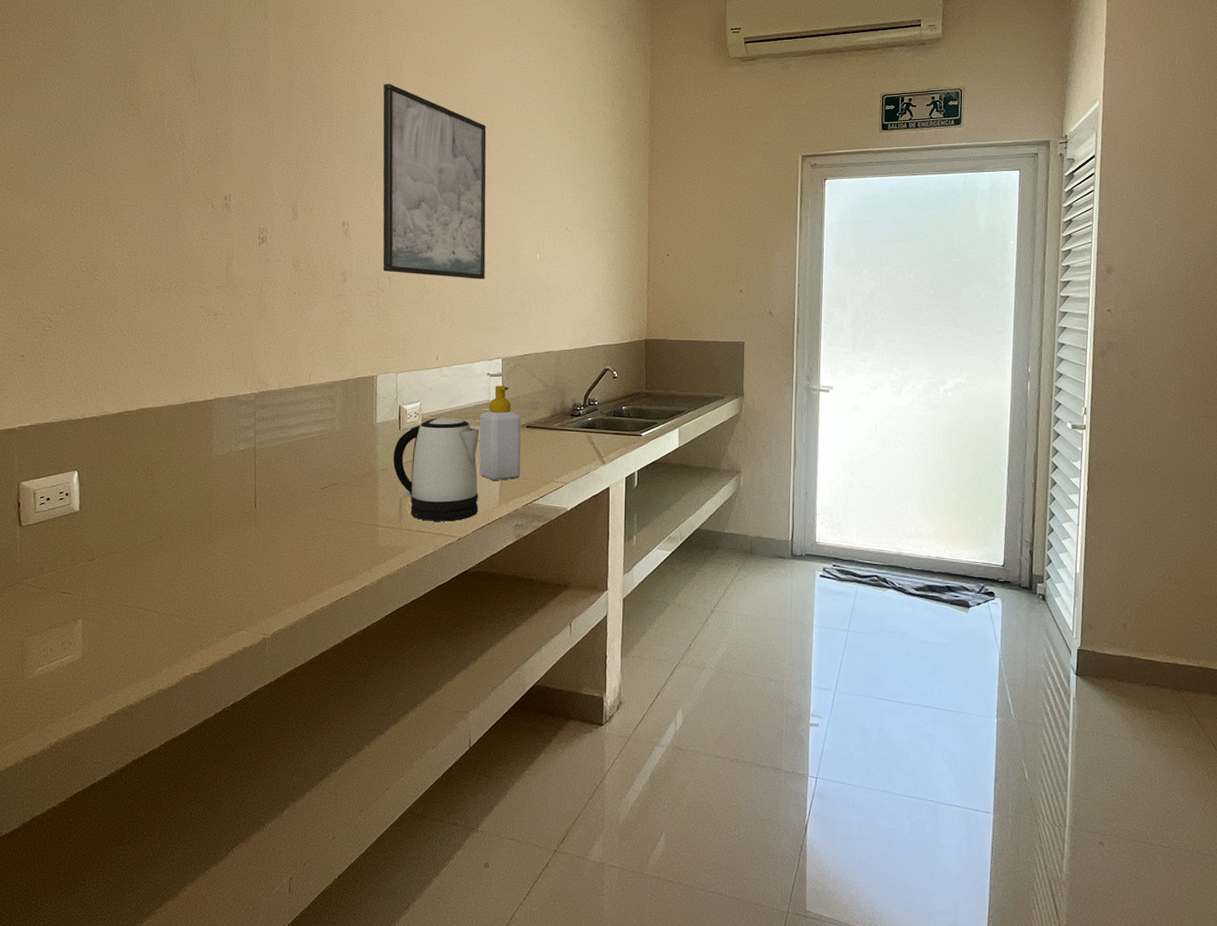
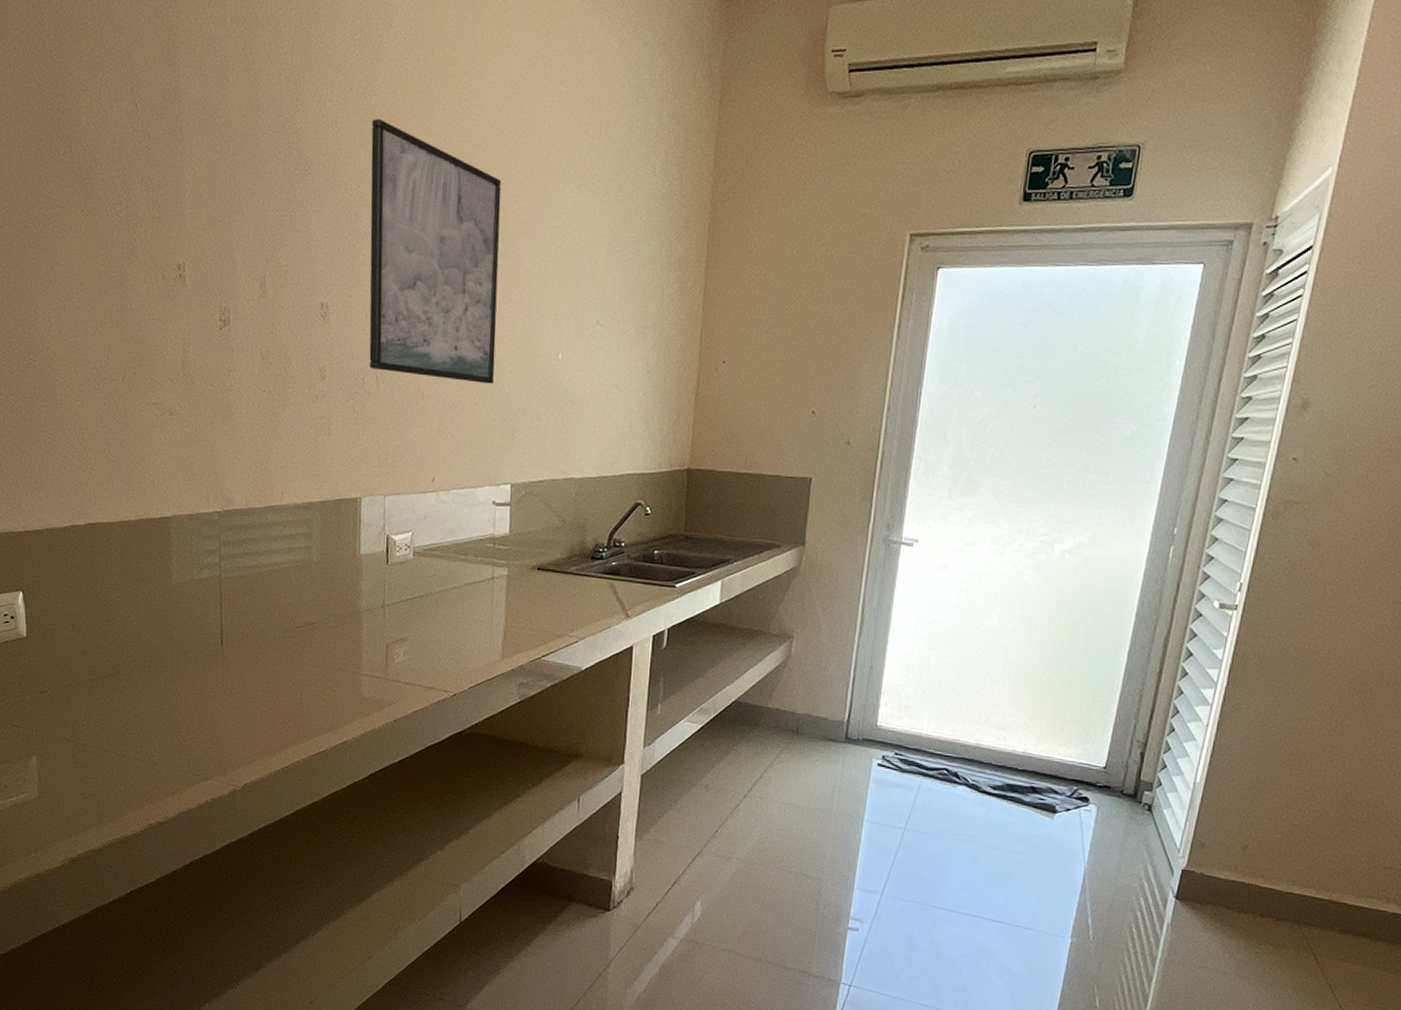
kettle: present [393,417,480,521] -> none [379,552,482,674]
soap bottle: present [479,385,521,480] -> none [479,516,531,630]

